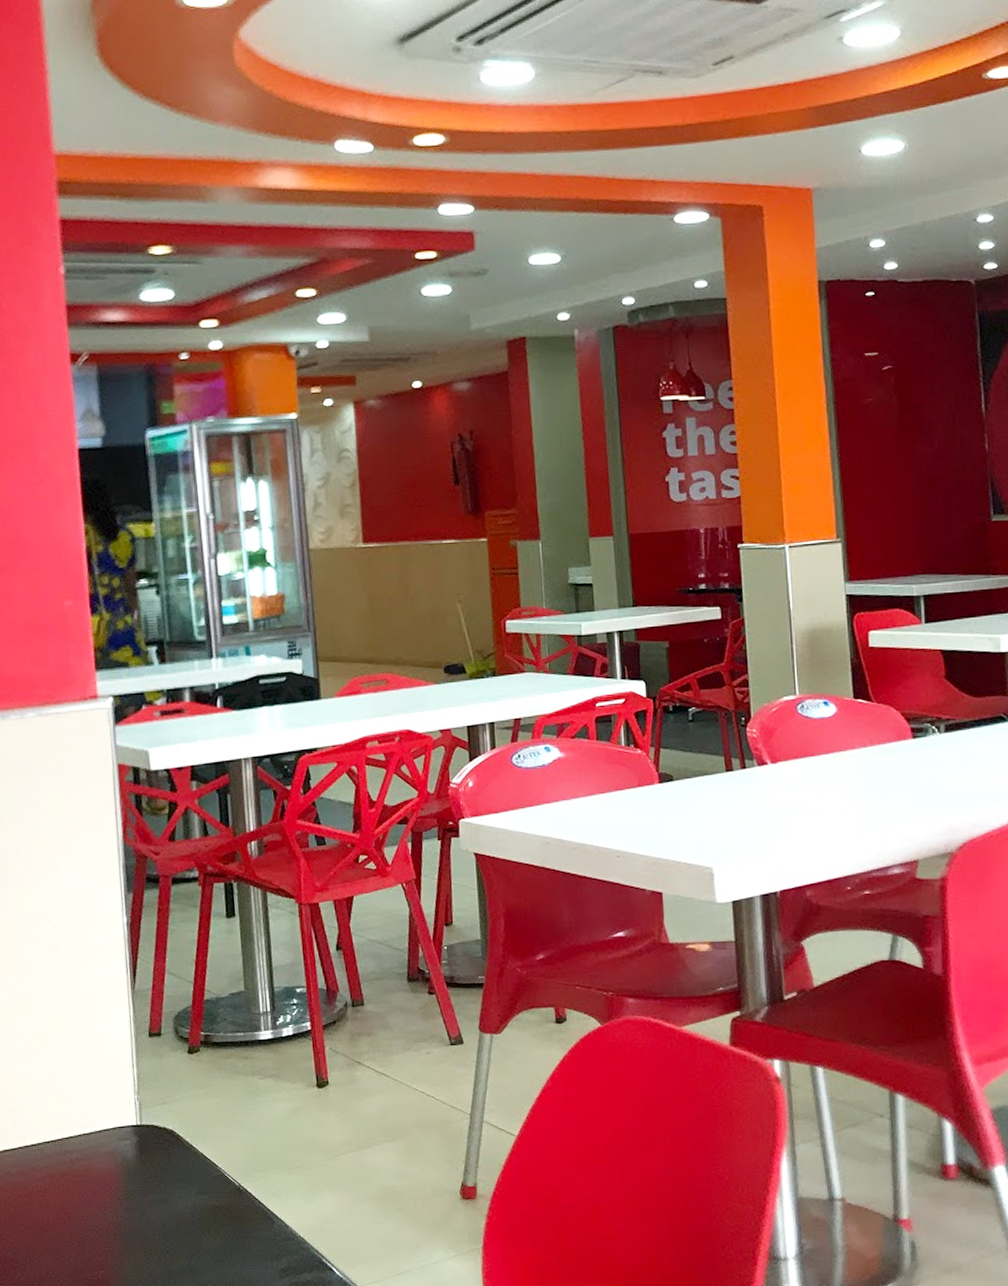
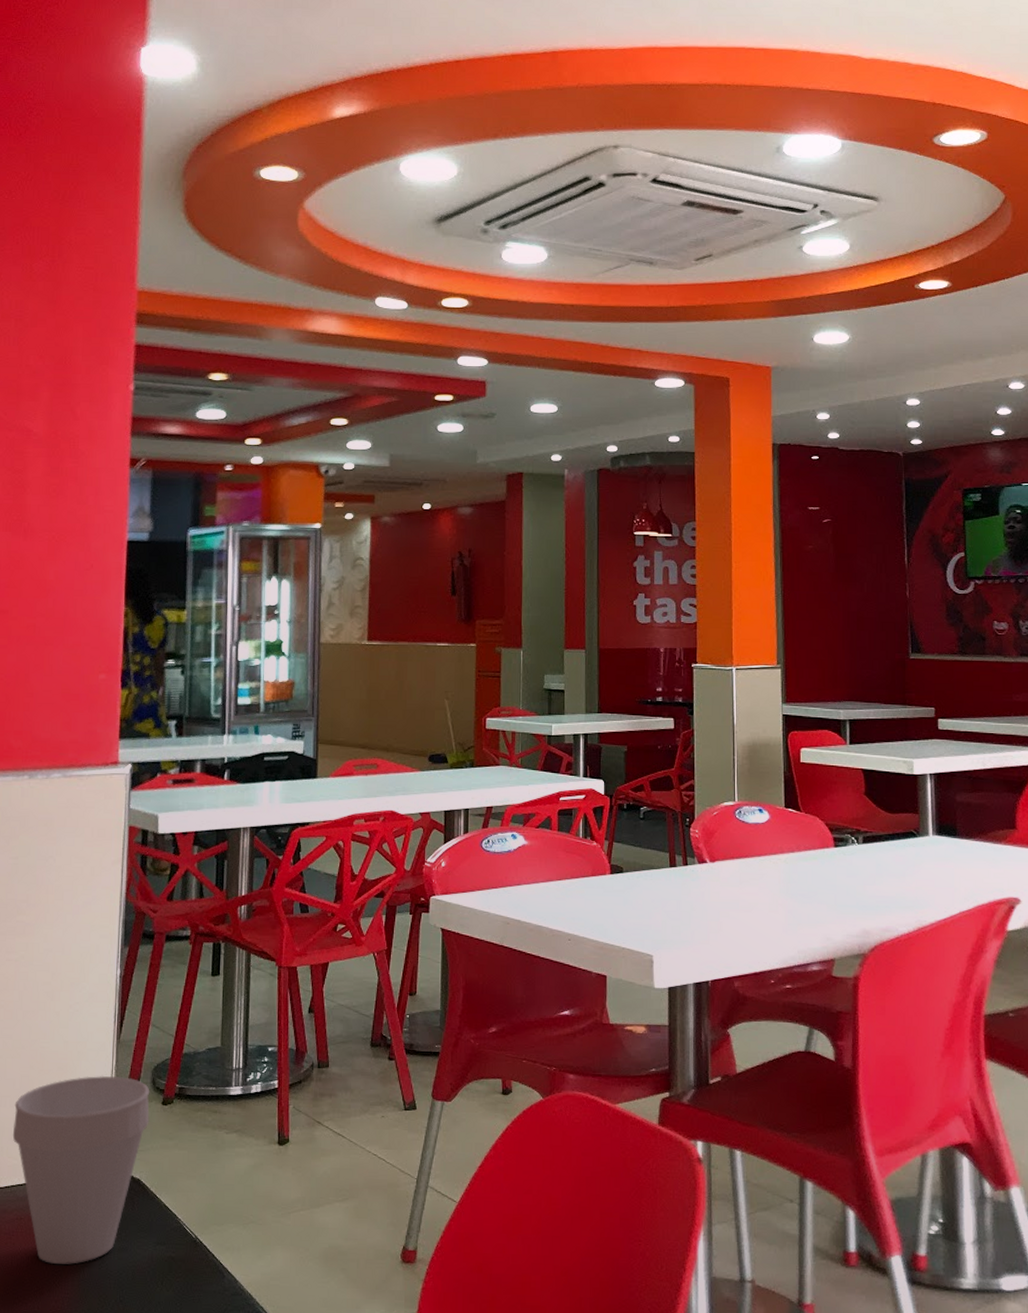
cup: none [30,1027,176,1218] -> present [12,1075,150,1264]

